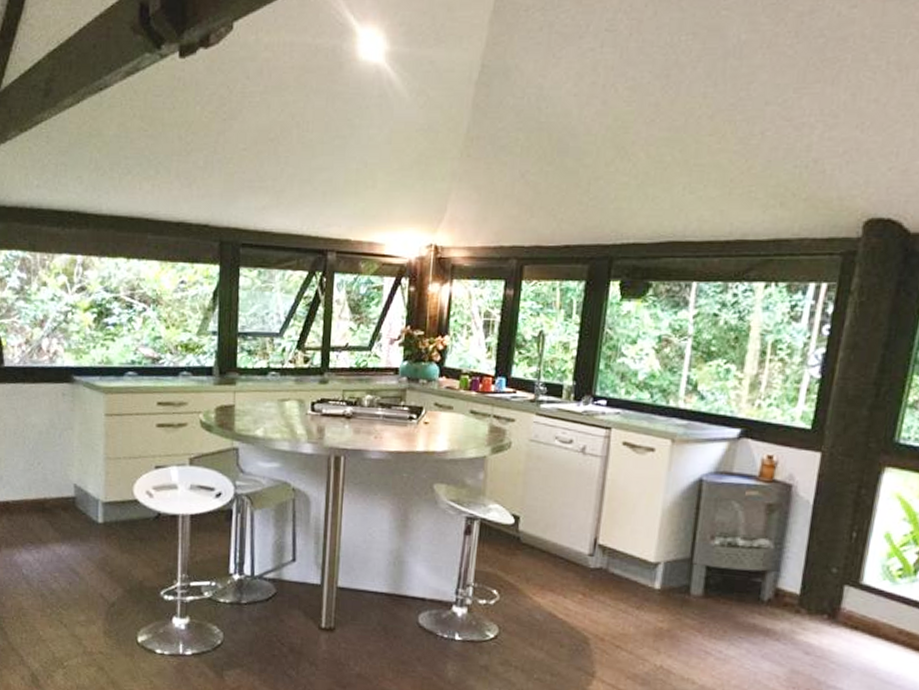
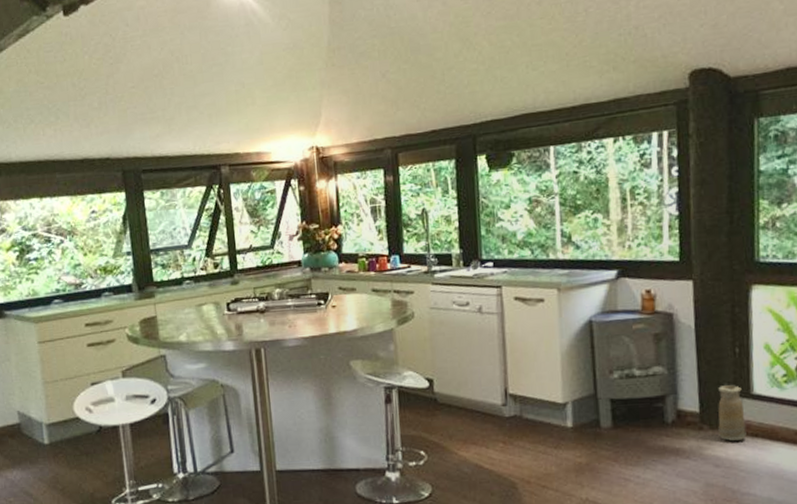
vase: none [815,570,851,630] -> present [718,385,747,441]

